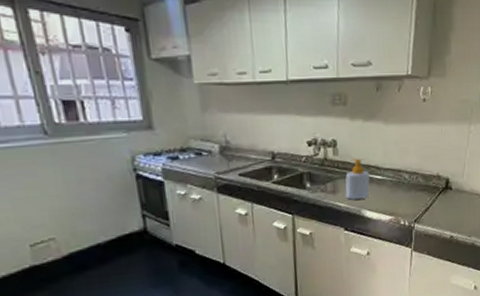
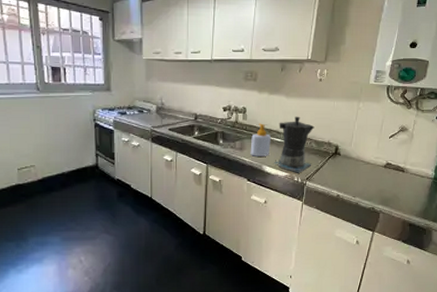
coffee maker: none [375,146,421,216] -> present [274,116,315,173]

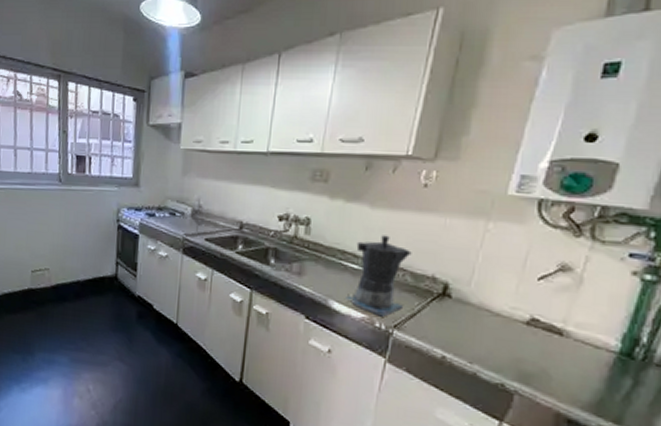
soap bottle: present [250,123,271,156] -> none [312,240,344,288]

